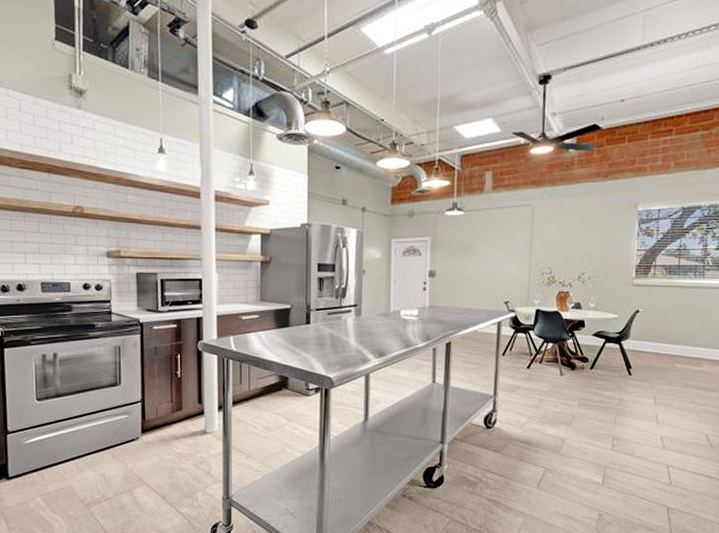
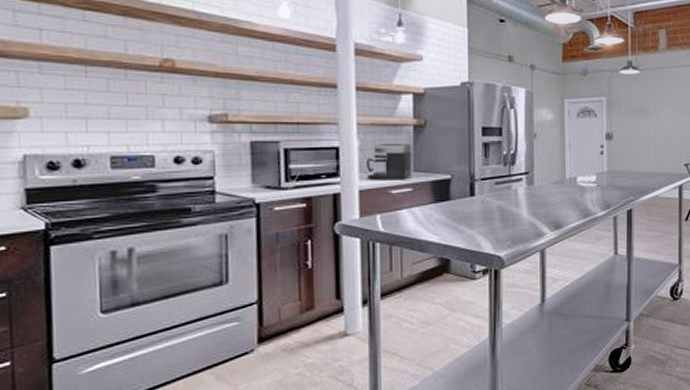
coffee maker: none [223,276,259,308] -> present [367,142,412,181]

